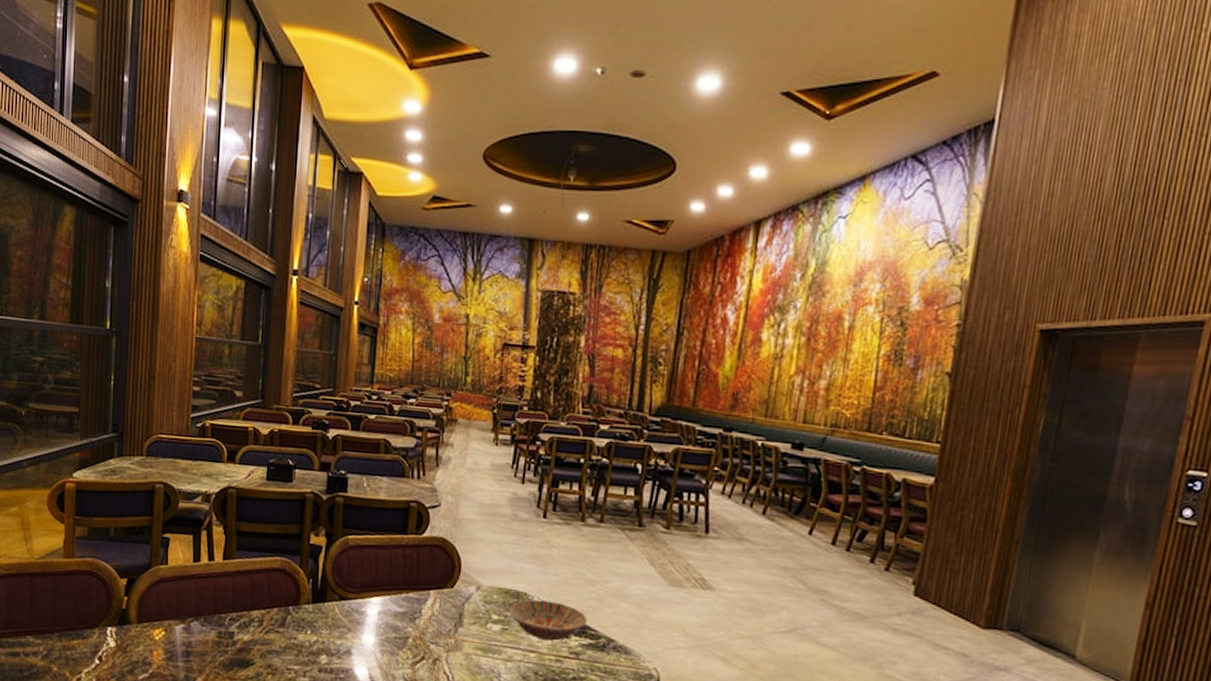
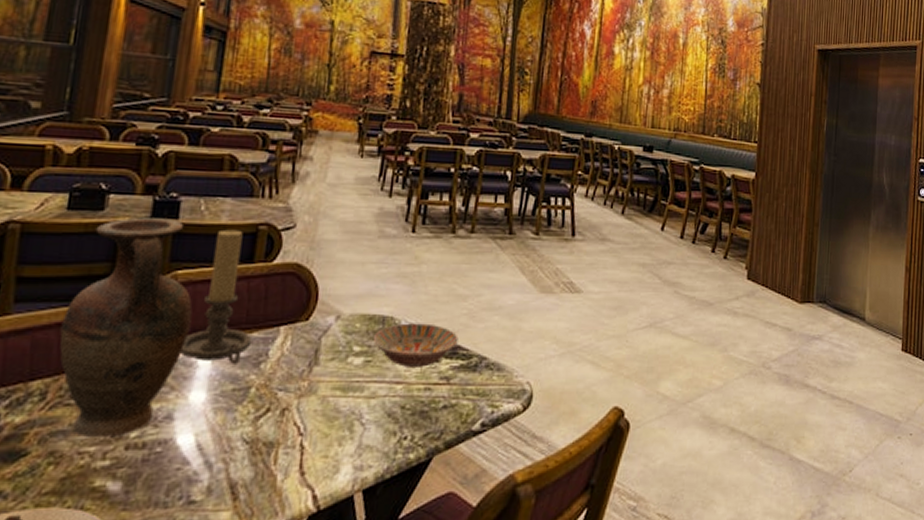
vase: none [268,489,361,662] -> present [59,217,193,438]
candle holder: none [353,504,408,617] -> present [180,229,252,364]

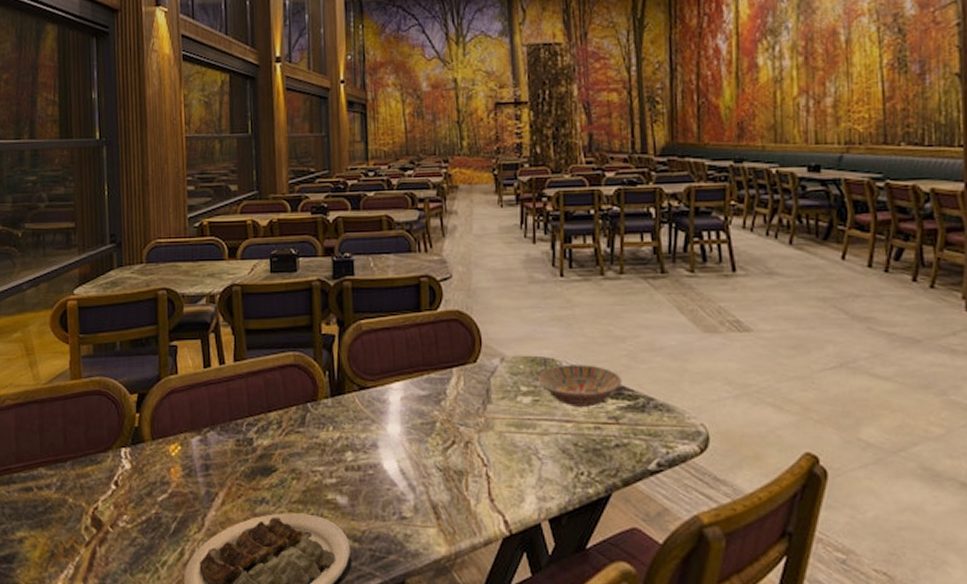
vase: present [59,217,193,438] -> none [282,276,379,461]
candle holder: present [180,229,252,364] -> none [374,282,431,401]

